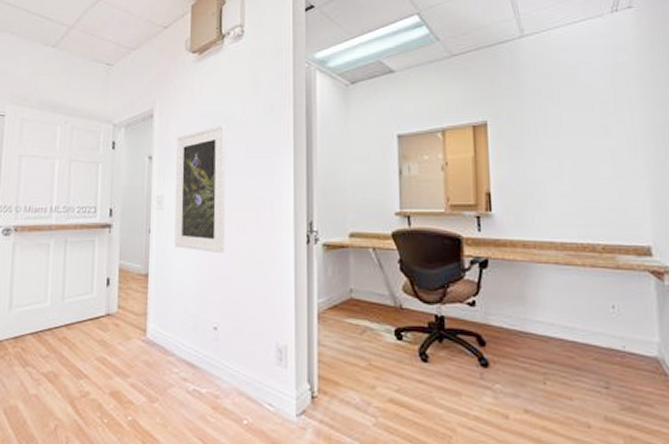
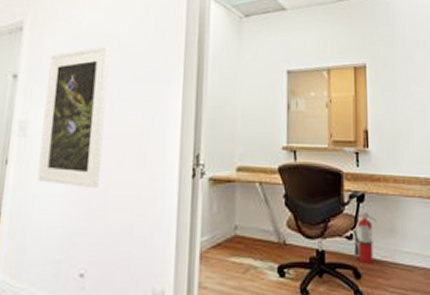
fire extinguisher: none [475,276,503,332] -> present [353,210,377,264]

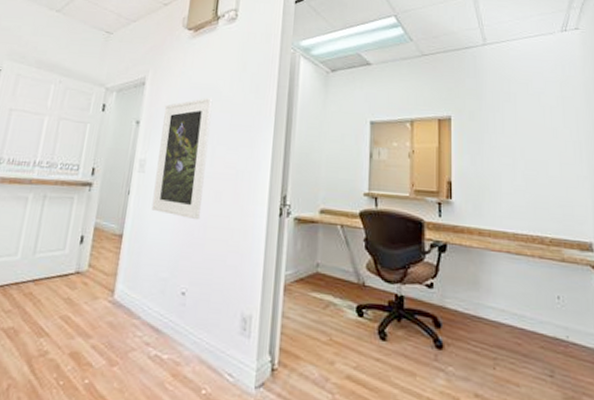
fire extinguisher: present [353,210,377,264] -> none [433,260,459,315]

